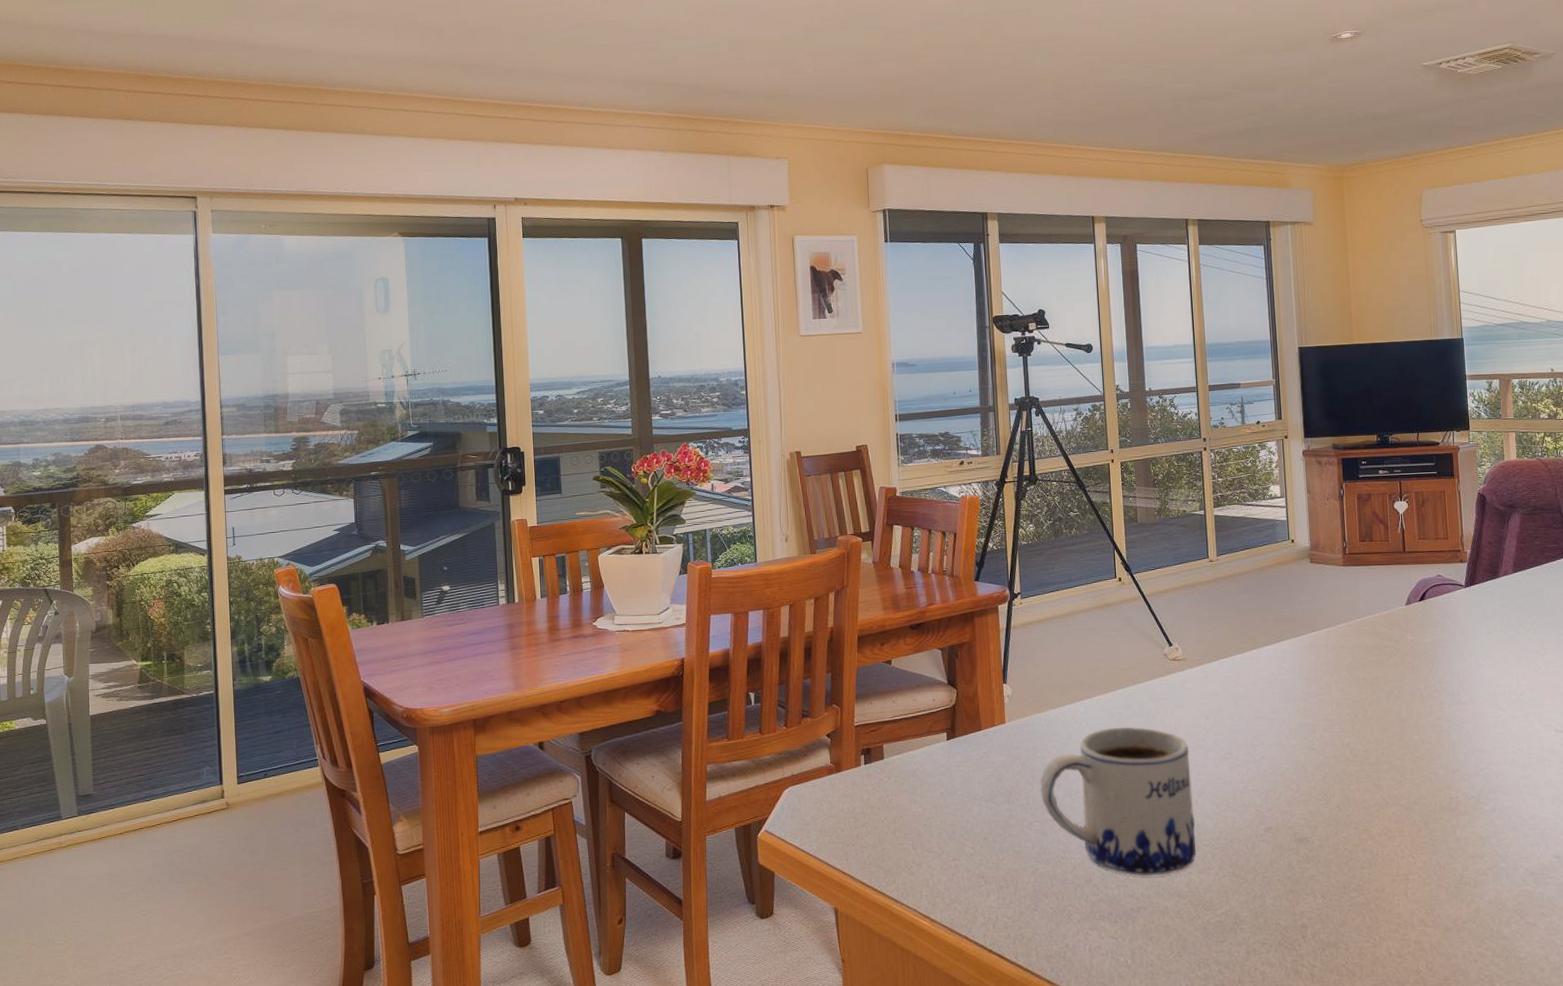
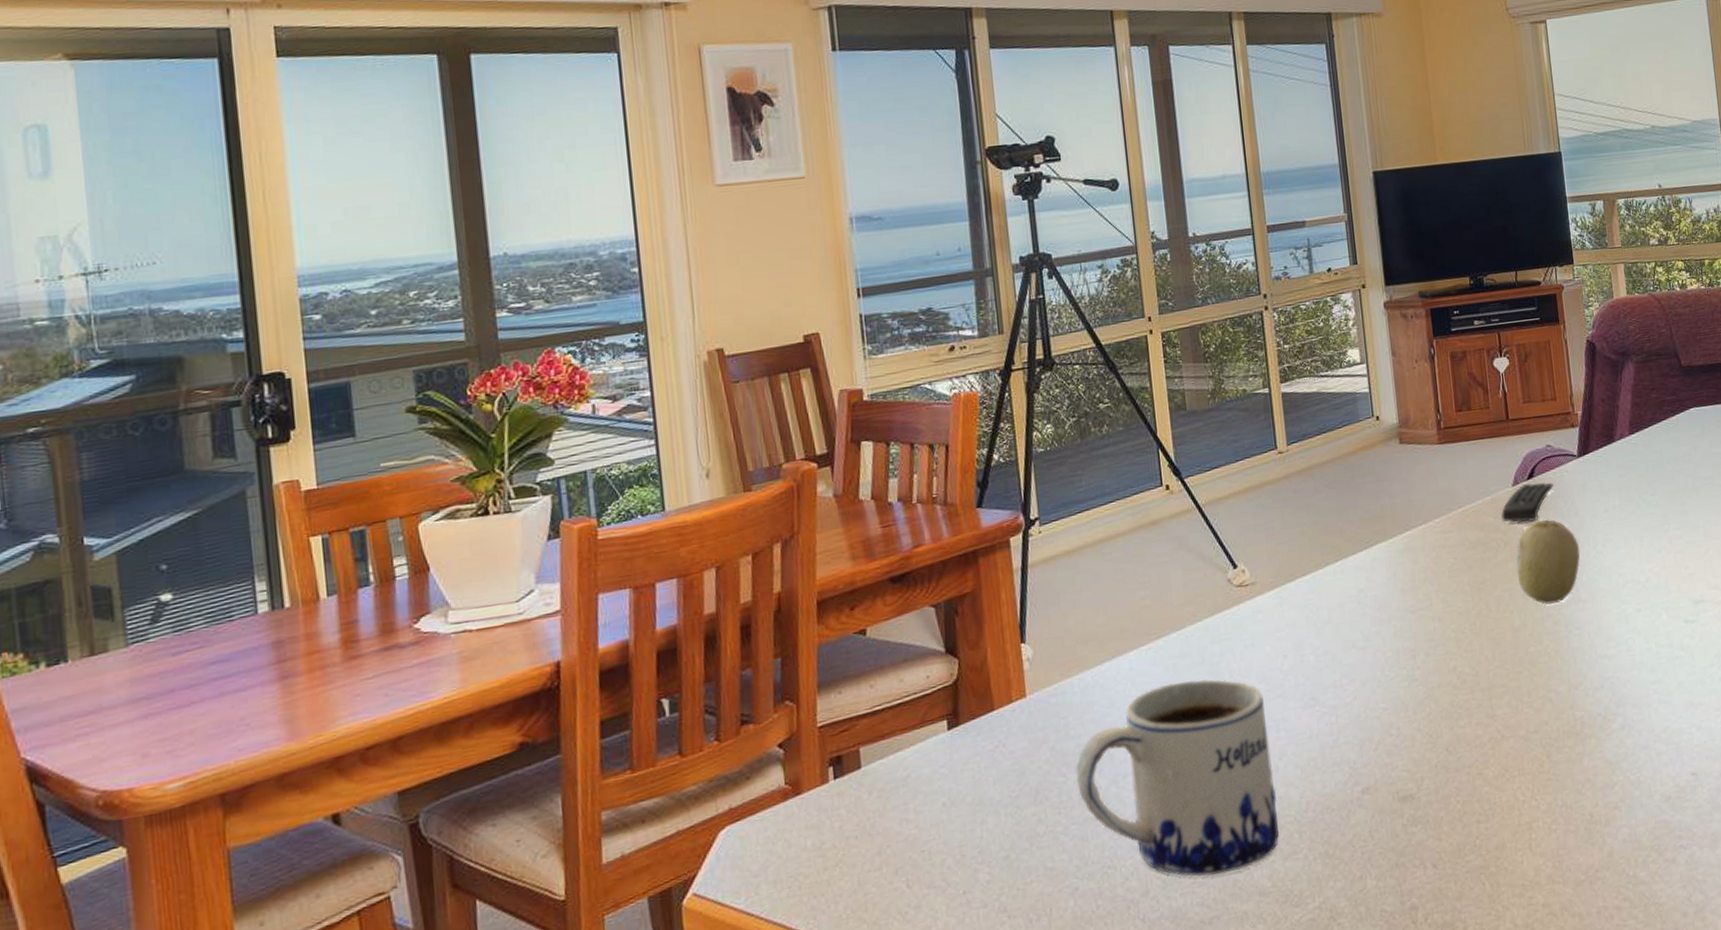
remote control: none [1395,604,1442,636] -> present [1501,482,1553,523]
fruit: none [1405,634,1463,704] -> present [1515,519,1581,605]

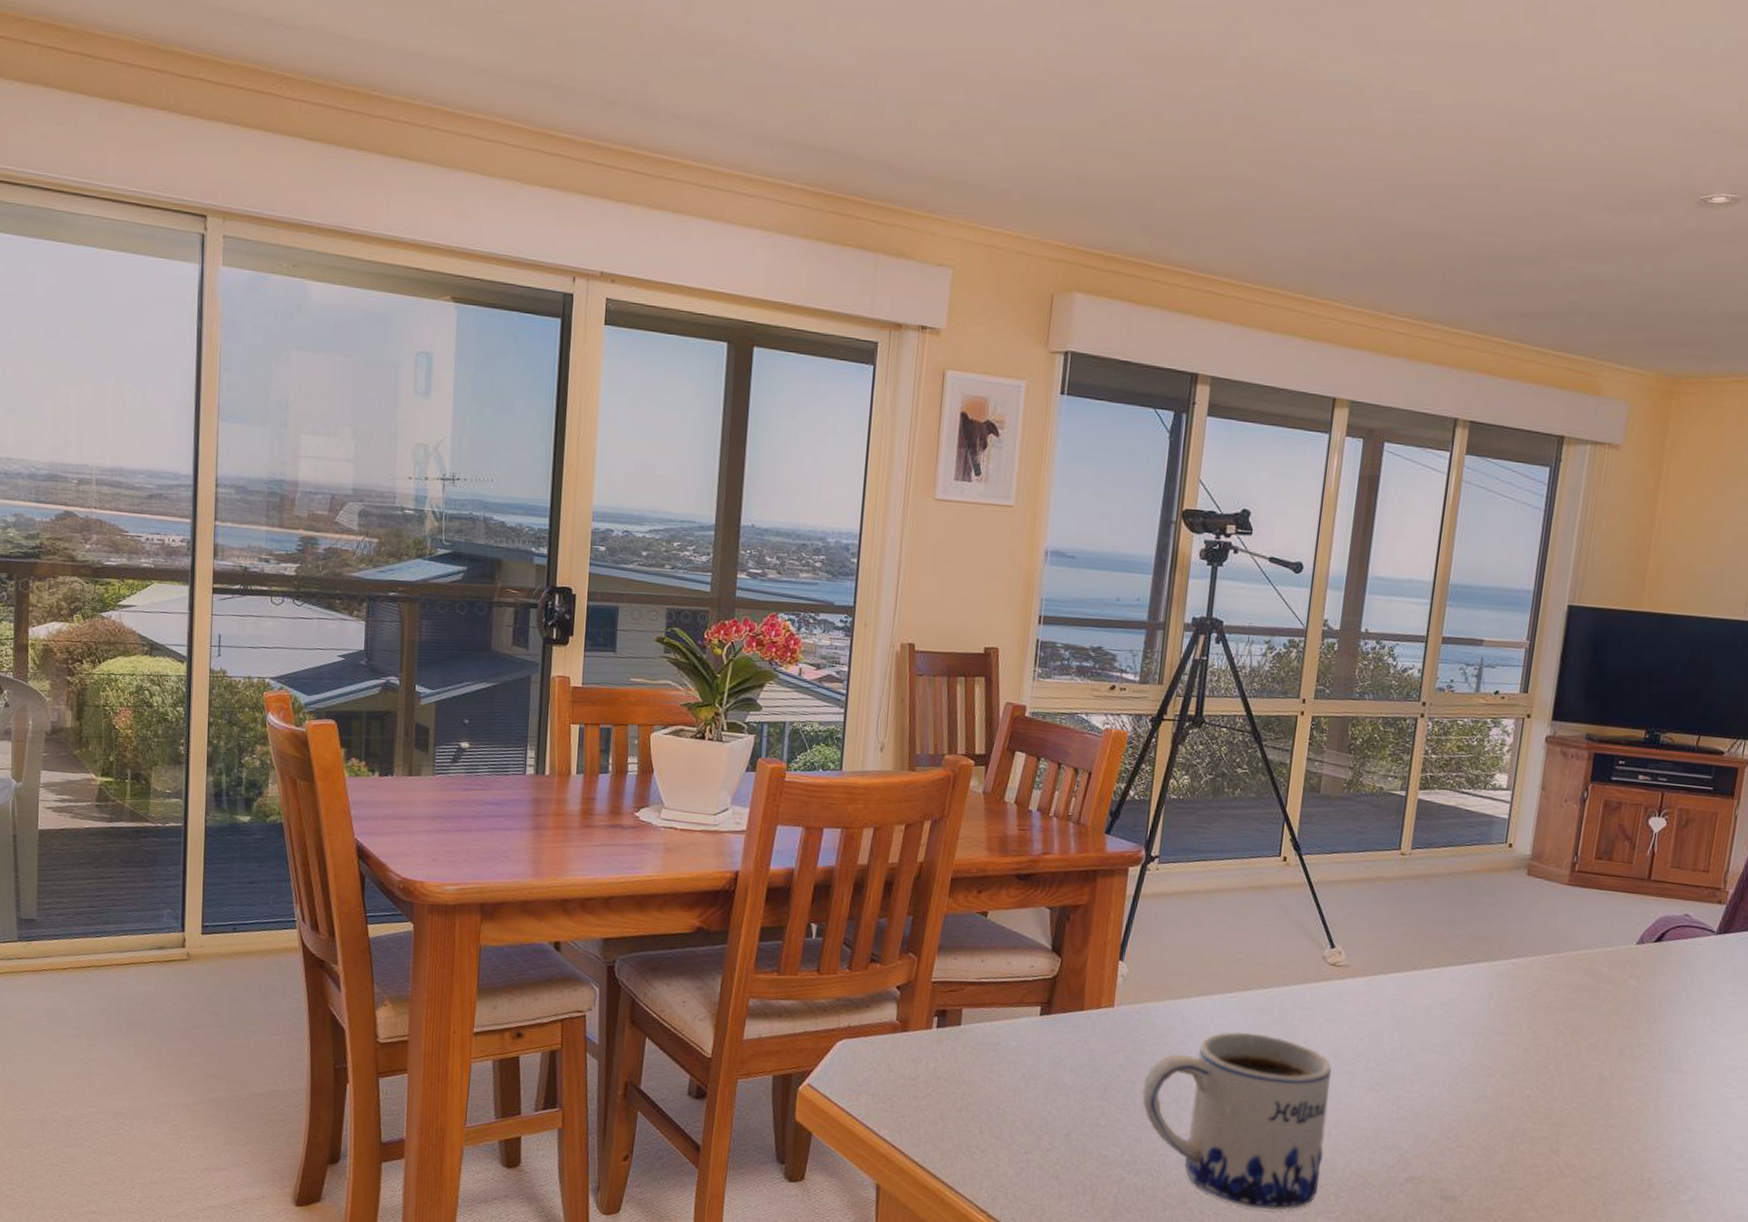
remote control: present [1501,482,1553,523] -> none [1616,946,1682,984]
fruit: present [1515,519,1581,605] -> none [1617,983,1694,1067]

